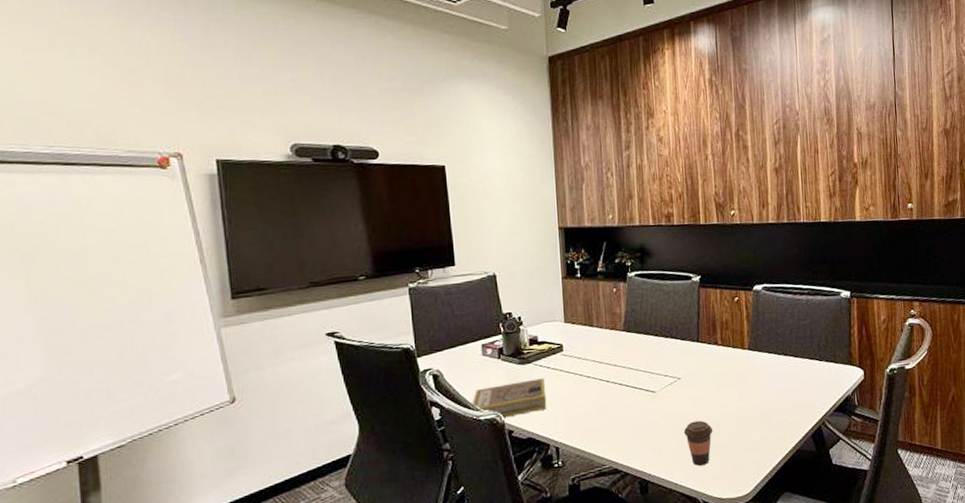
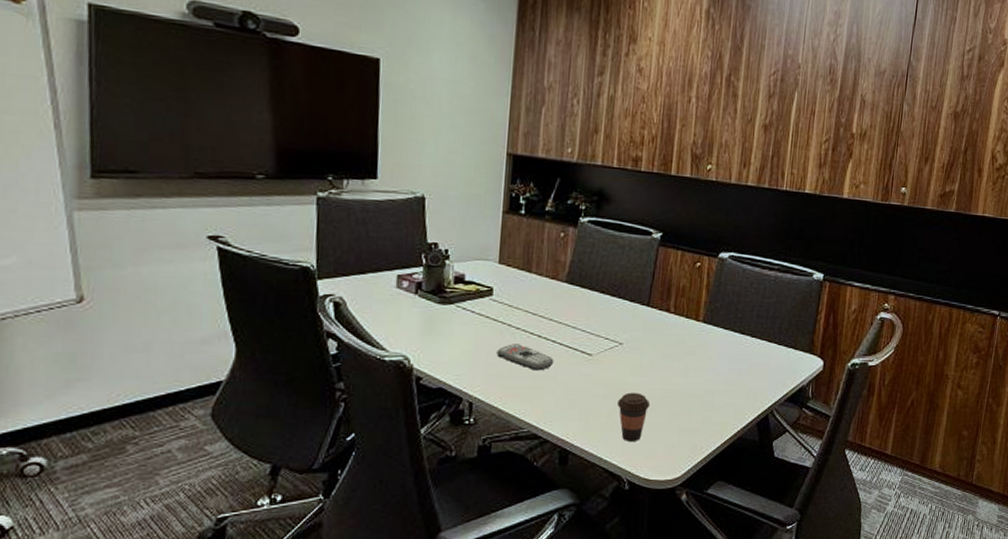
book: present [470,378,547,418] -> none [375,322,467,362]
remote control: none [573,390,624,412] -> present [497,344,554,371]

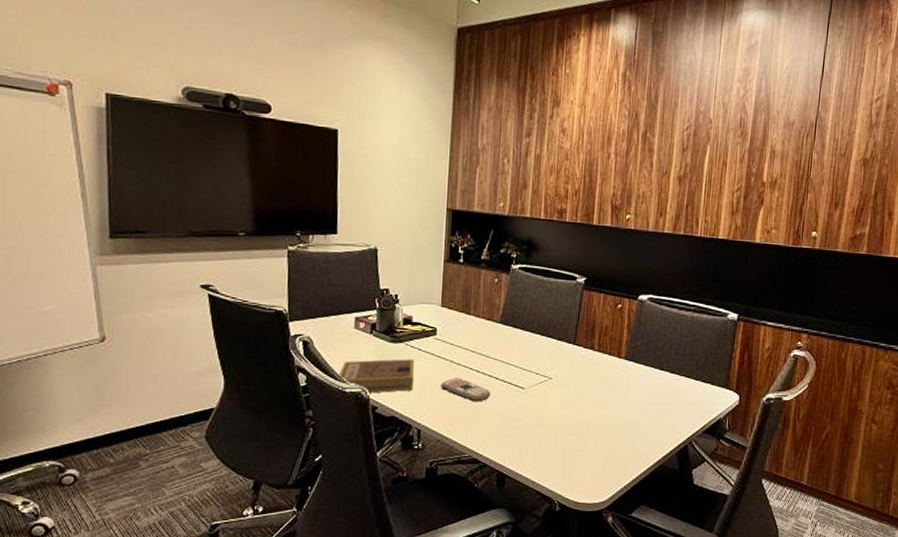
book: none [375,322,467,362] -> present [337,359,415,393]
coffee cup: present [616,392,651,441] -> none [547,423,578,467]

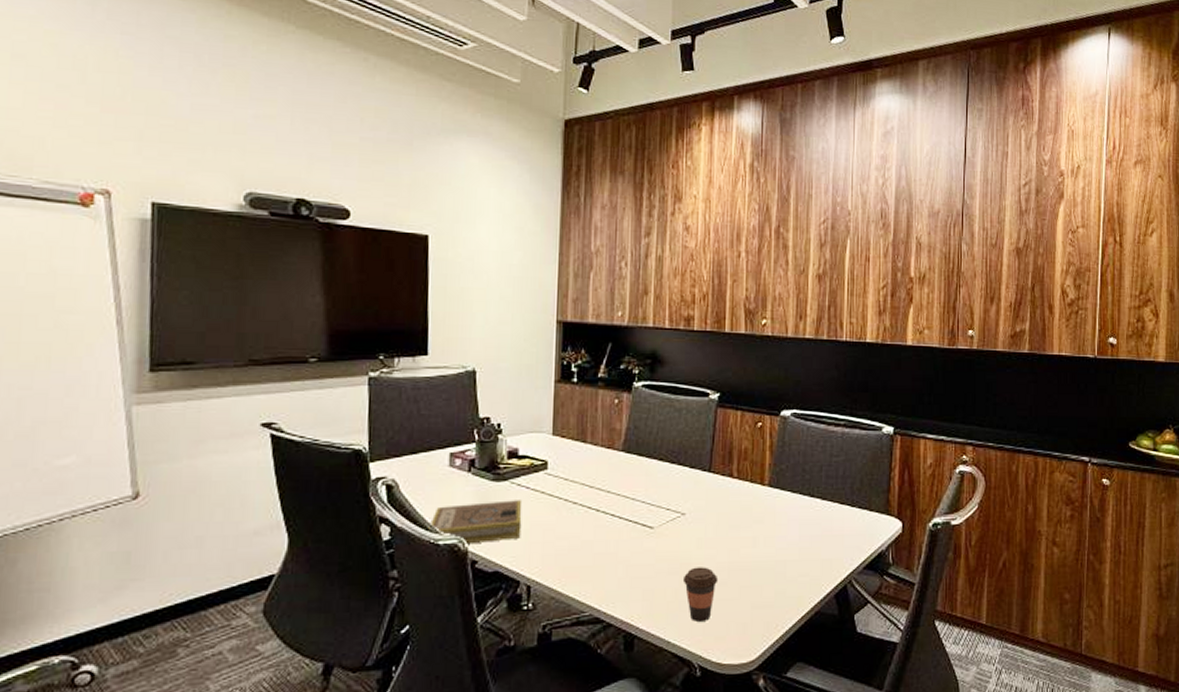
remote control: present [441,378,491,402] -> none [554,520,614,548]
coffee cup: none [547,423,578,467] -> present [682,567,719,622]

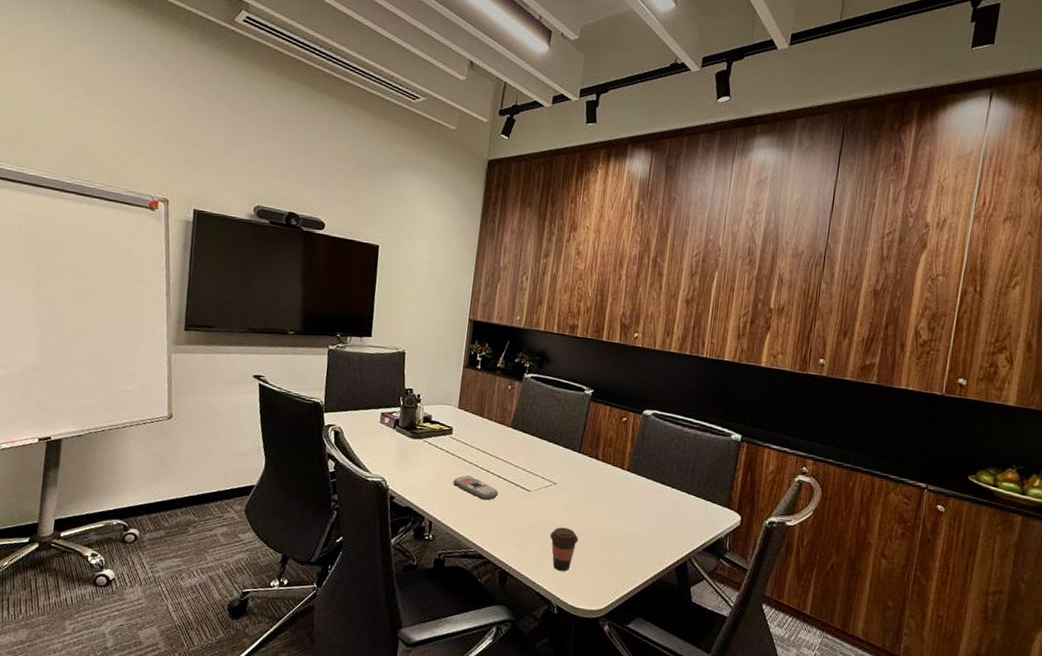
book: present [428,500,523,545] -> none [361,452,432,484]
remote control: none [554,520,614,548] -> present [453,475,499,501]

